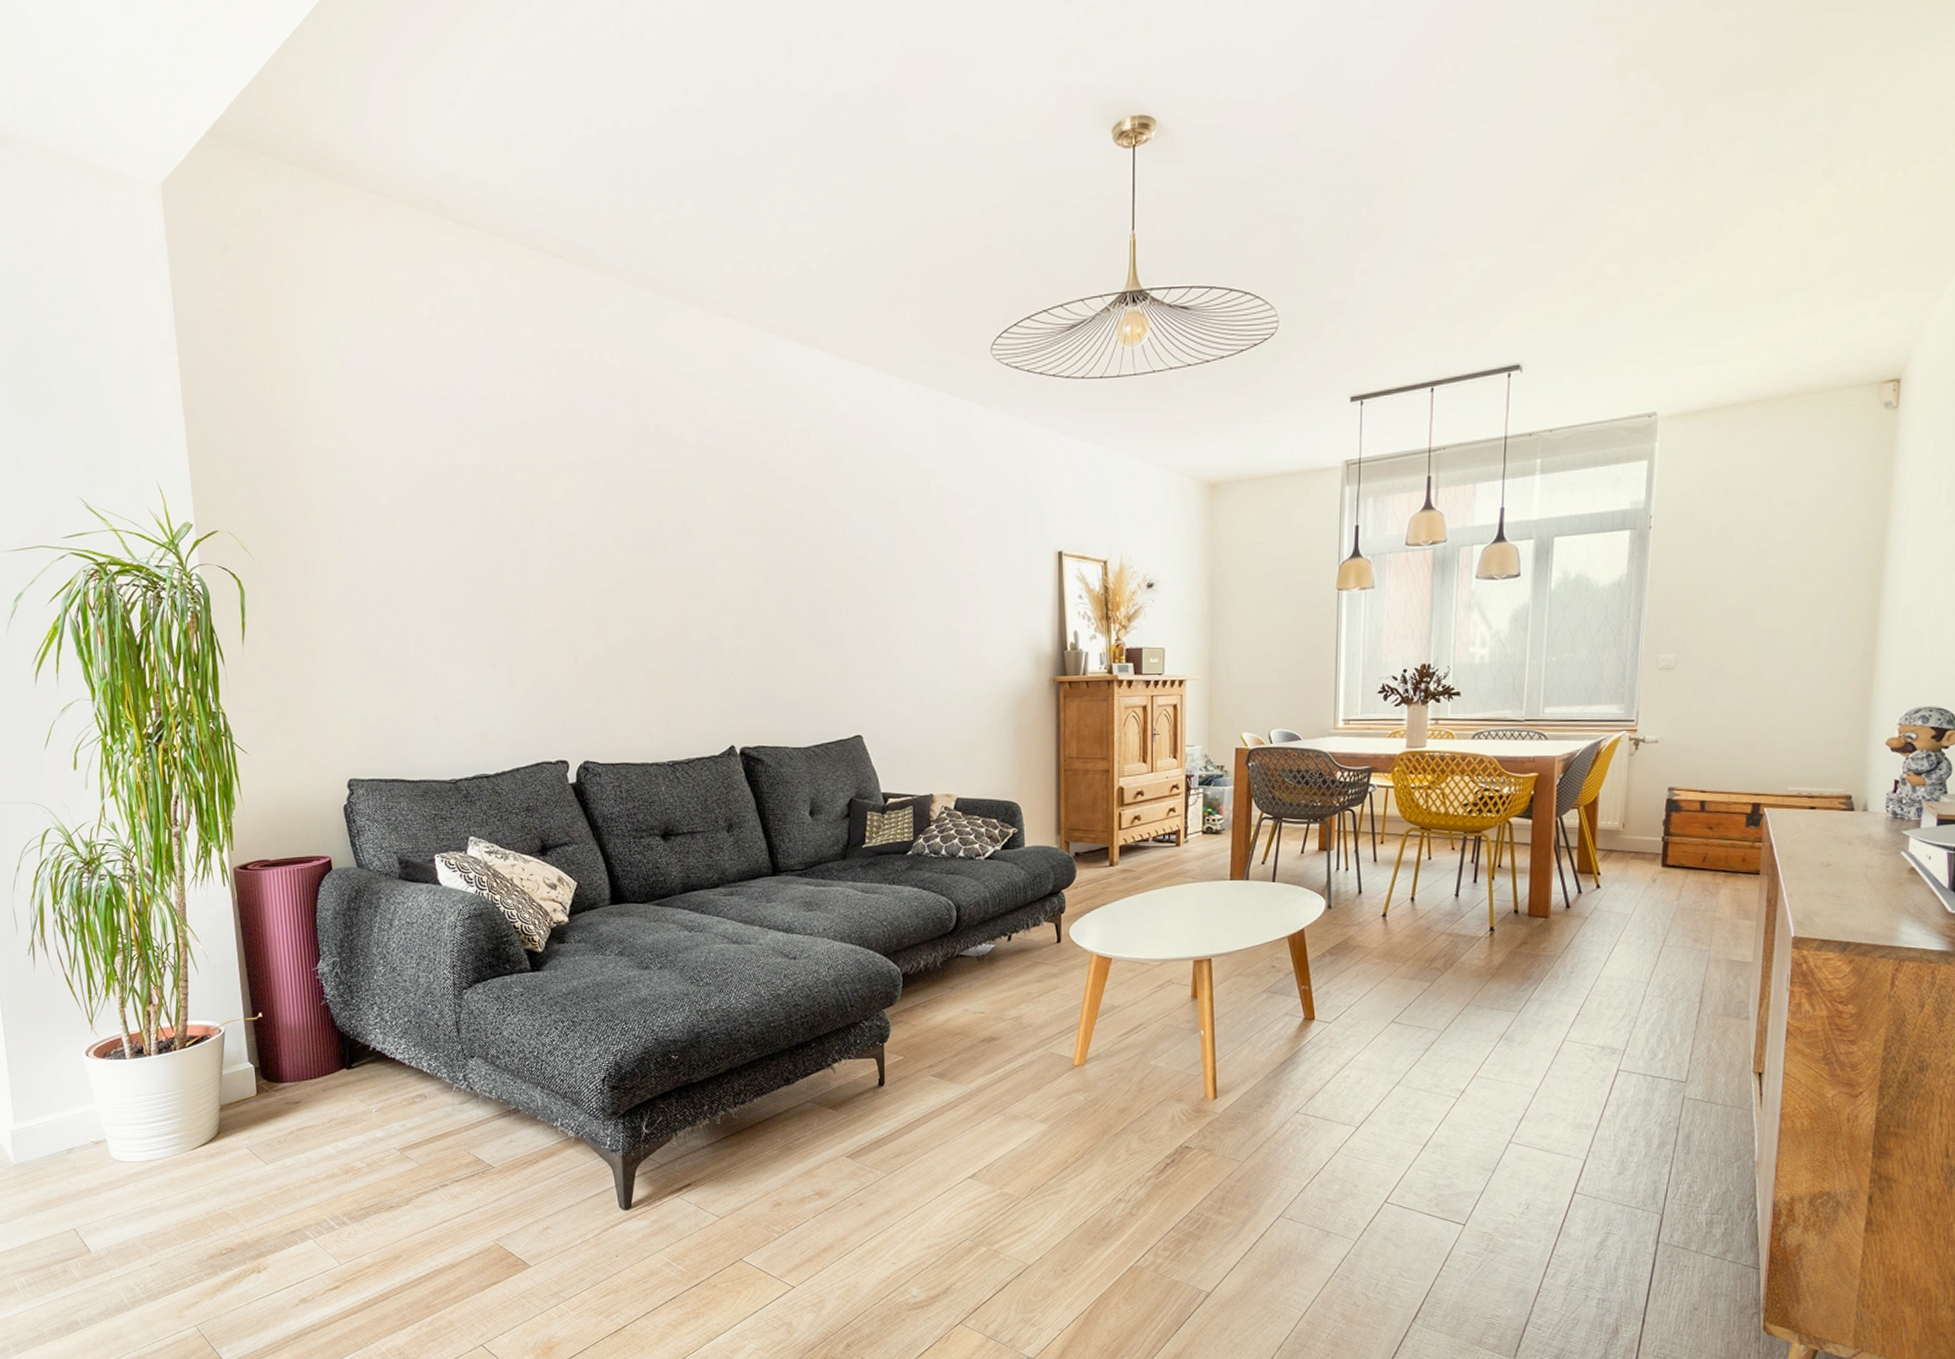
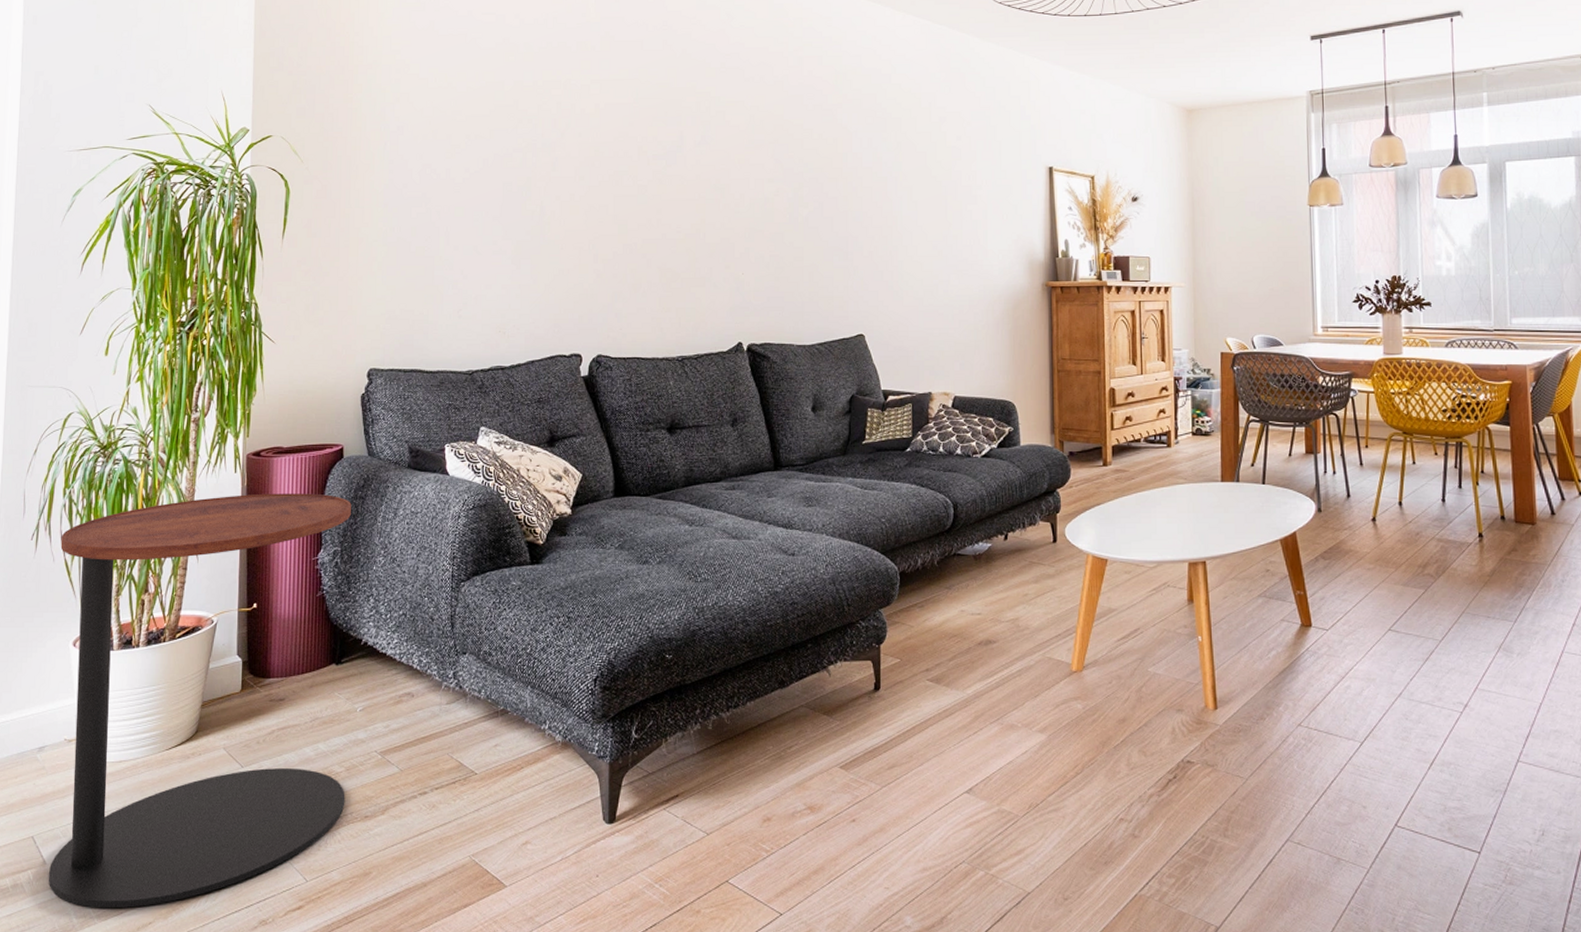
side table: none [57,905,370,1290] -> present [48,493,351,909]

